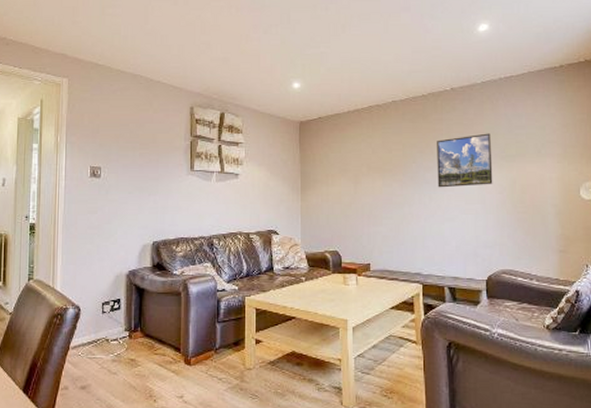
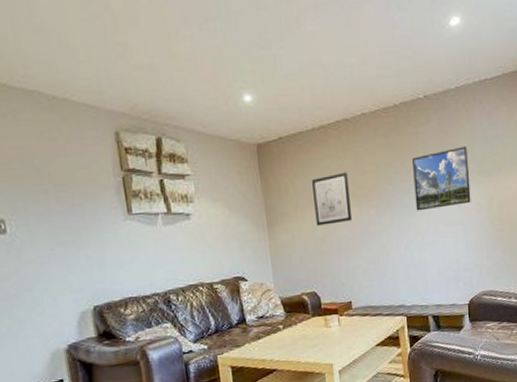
wall art: none [344,148,377,193] -> present [312,172,353,226]

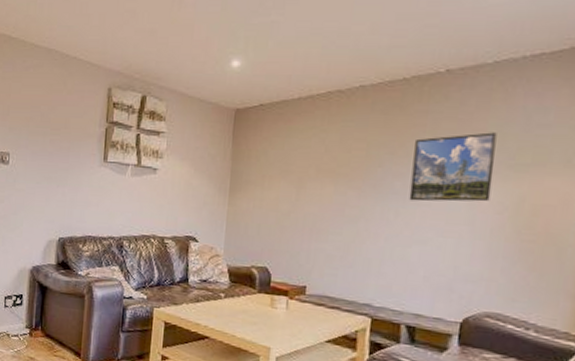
wall art: present [312,172,353,226] -> none [282,146,330,200]

